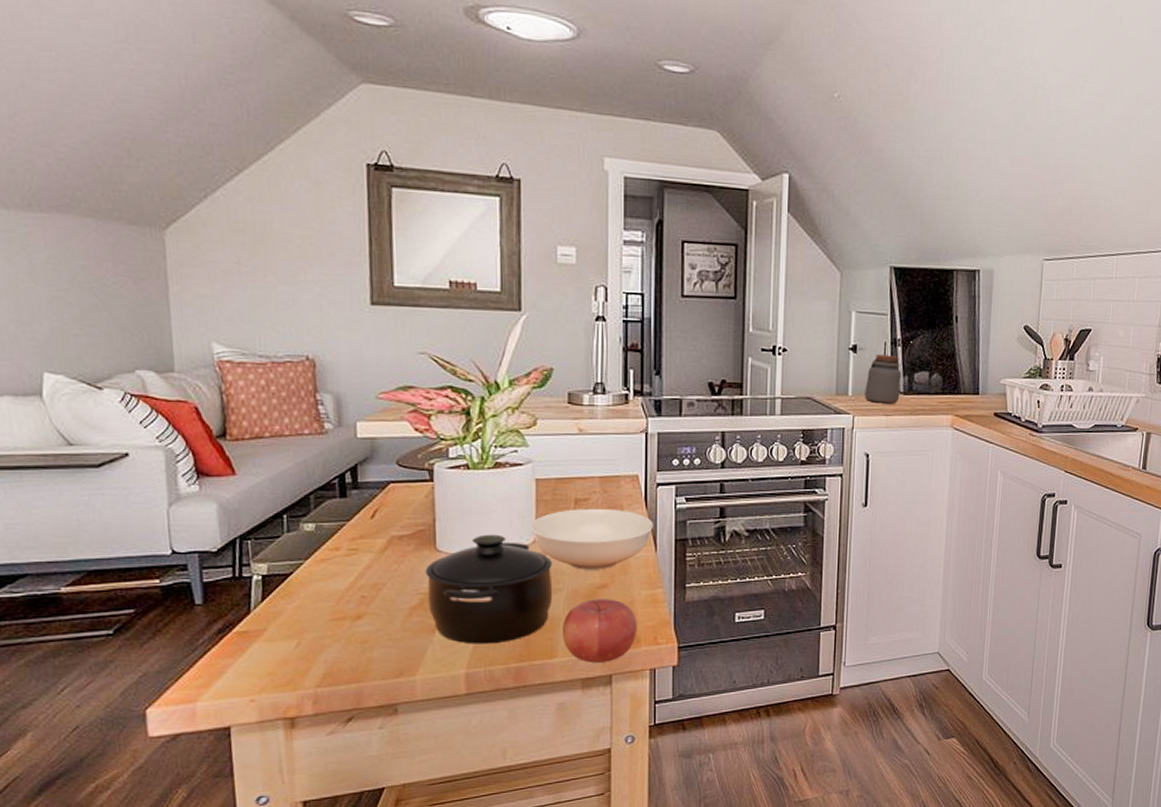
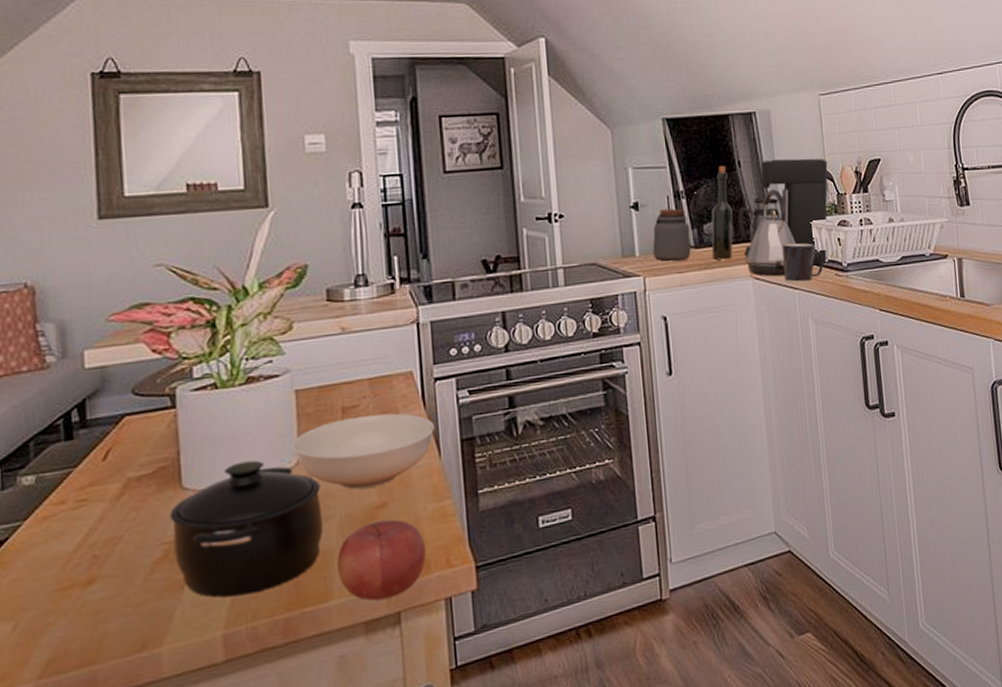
wine bottle: none [918,318,944,409] -> present [711,165,733,261]
coffee maker: none [947,318,1040,424] -> present [738,158,828,266]
kettle: none [948,347,998,430] -> present [745,189,795,277]
mug: none [982,399,1021,440] -> present [782,242,824,285]

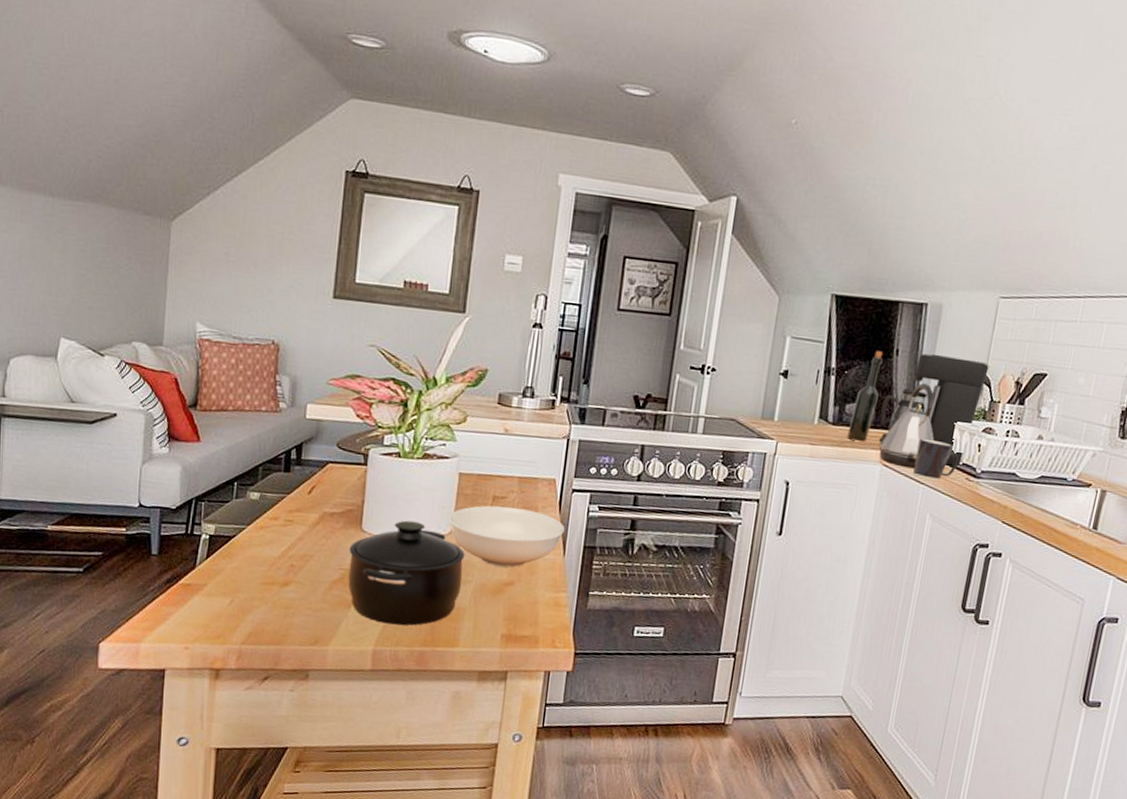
fruit: present [337,519,427,601] -> none [465,594,538,659]
jar: present [652,208,691,261] -> none [791,382,832,433]

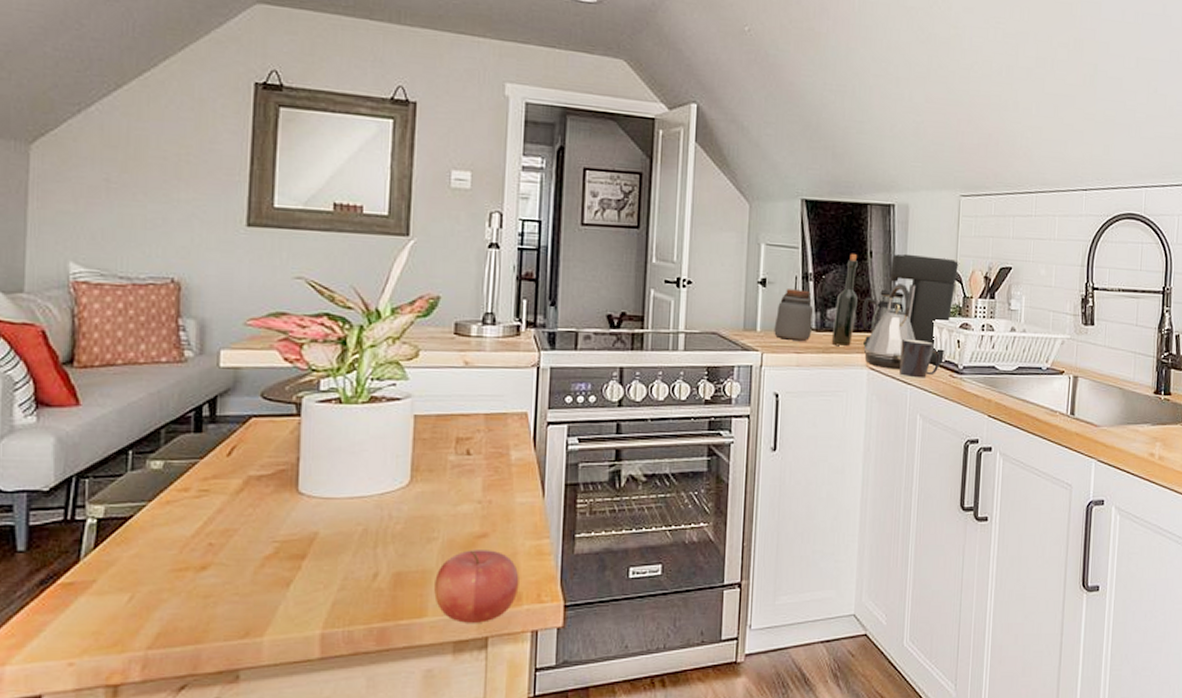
saucepan: present [348,520,465,625] -> none [284,475,427,600]
bowl: present [449,505,566,568] -> none [405,448,543,517]
fruit: none [465,594,538,659] -> present [434,550,519,623]
jar: none [791,382,832,433] -> present [774,289,813,341]

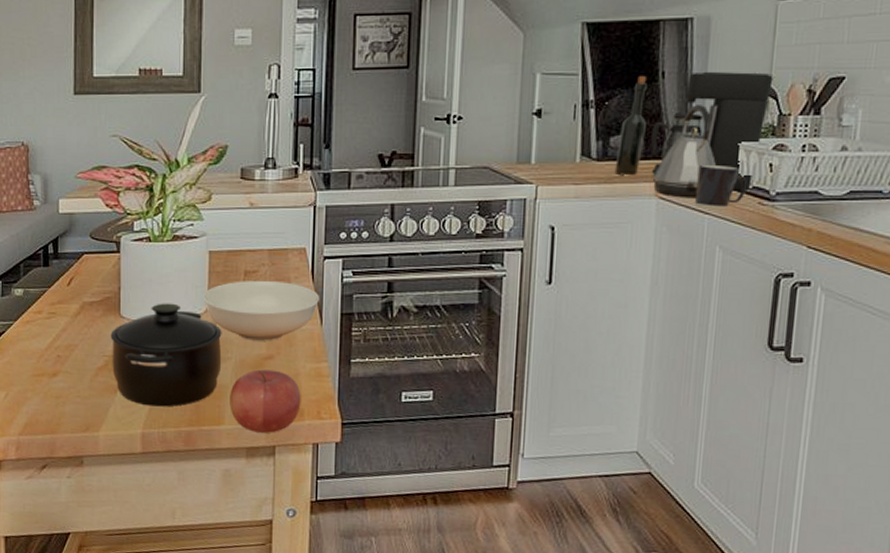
saucepan: none [284,475,427,600] -> present [110,303,222,407]
bowl: none [405,448,543,517] -> present [203,280,320,341]
jar: present [774,289,813,341] -> none [550,118,594,171]

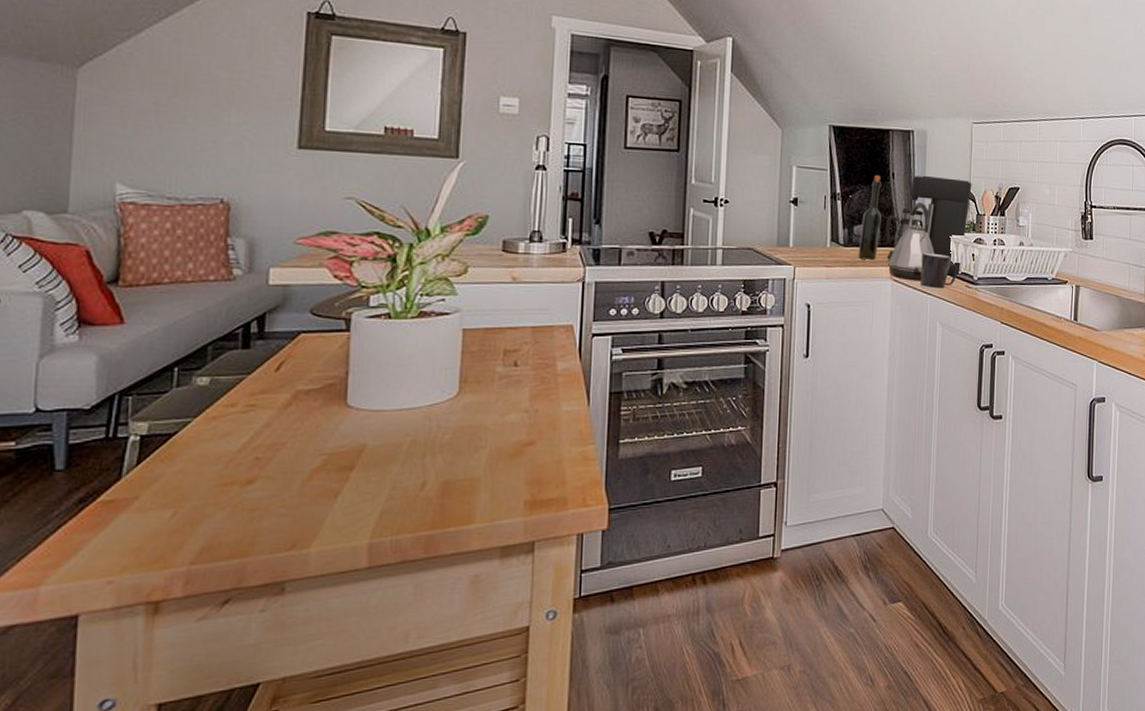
saucepan: present [110,303,222,407] -> none [332,388,476,510]
bowl: present [203,280,320,341] -> none [454,359,588,426]
fruit: present [230,369,301,433] -> none [482,457,565,528]

